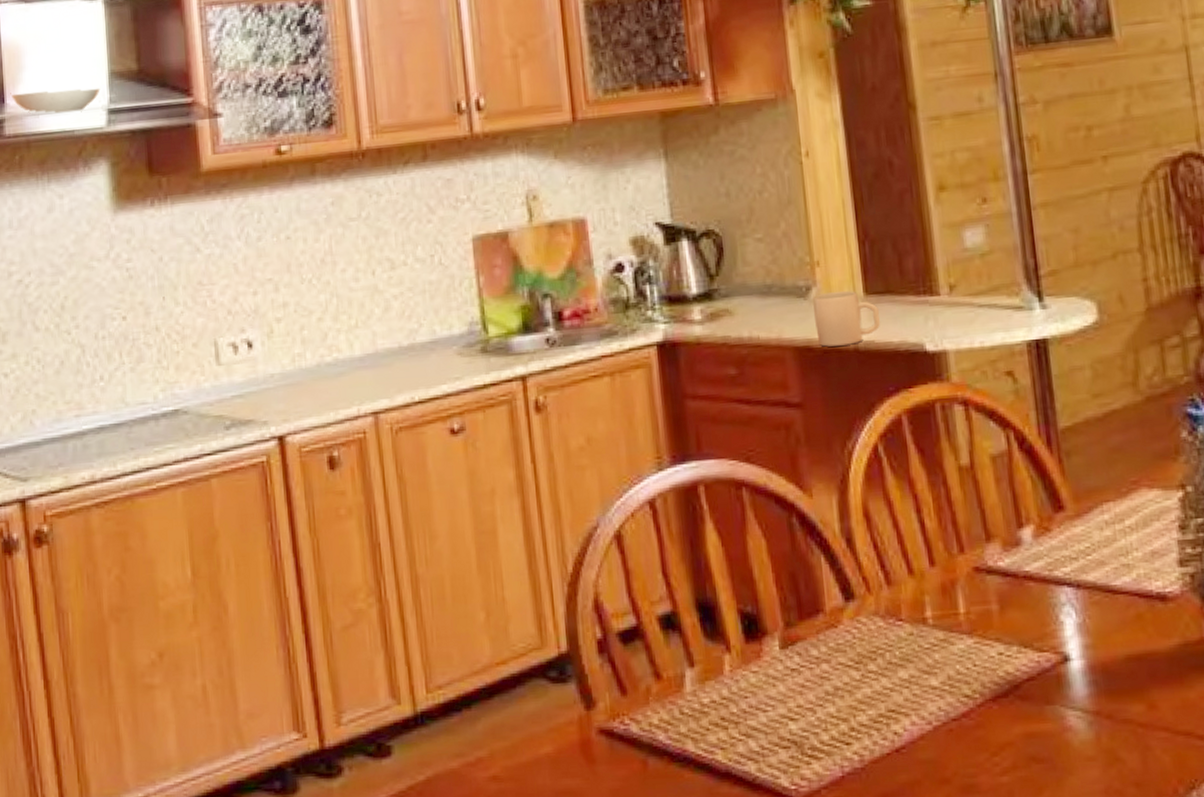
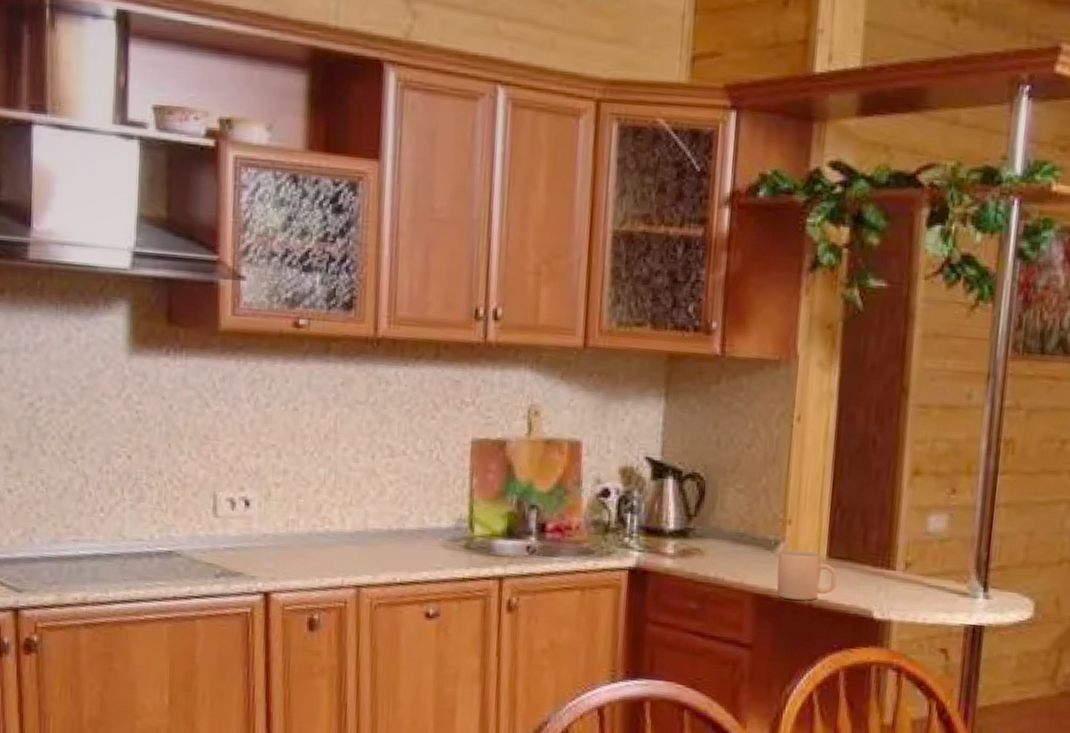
bowl: present [10,88,100,114] -> none [37,217,128,250]

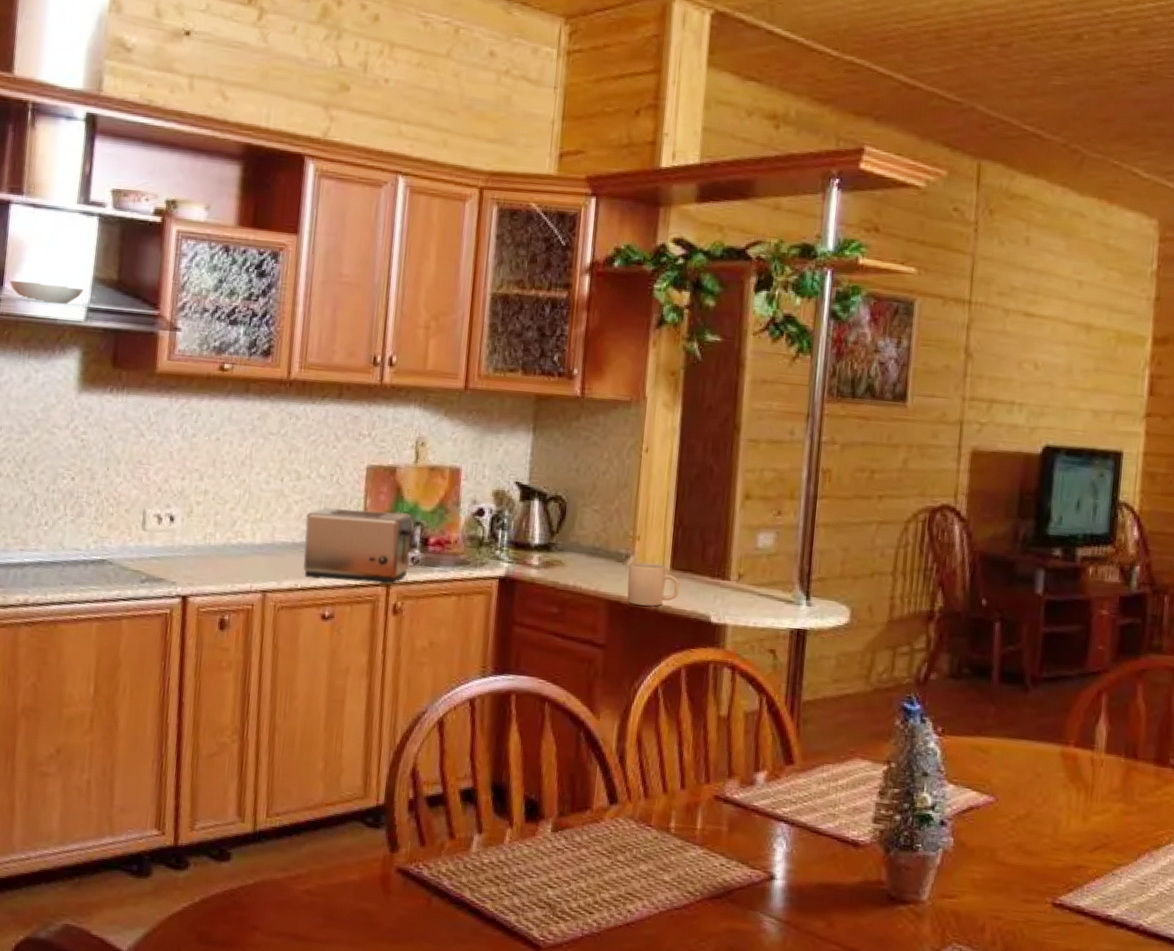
bowl: none [37,217,128,250] -> present [8,279,84,306]
toaster: none [401,488,526,579] -> present [303,507,412,585]

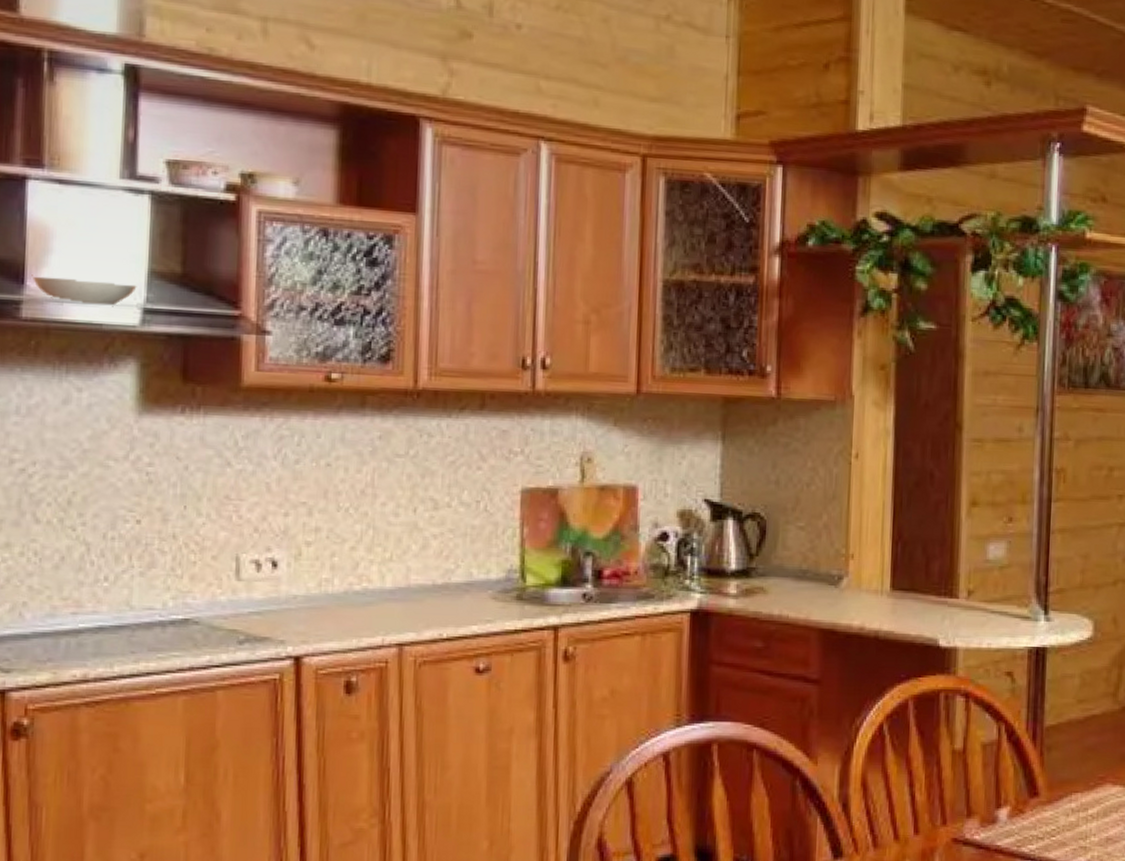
toaster: present [303,507,412,585] -> none [447,540,582,628]
mug: present [627,562,680,607] -> none [841,584,902,633]

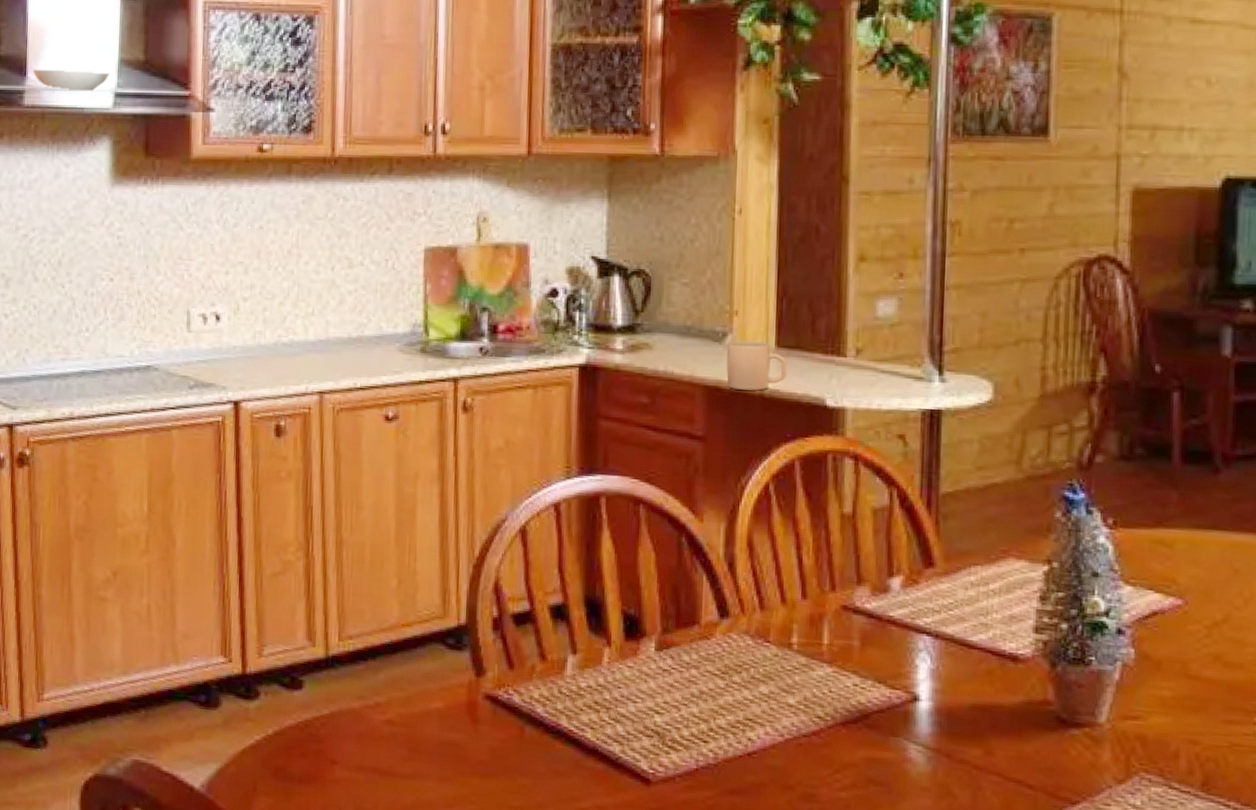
mug: none [841,584,902,633] -> present [726,341,788,391]

